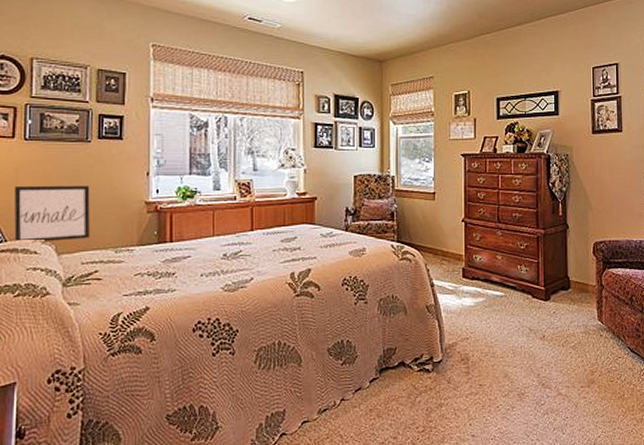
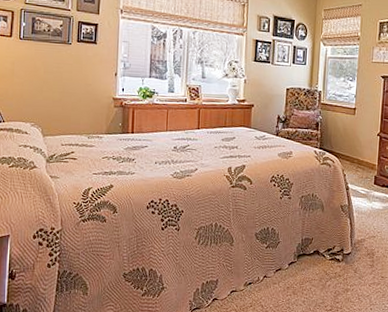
wall art: present [14,186,90,243] -> none [10,78,70,125]

